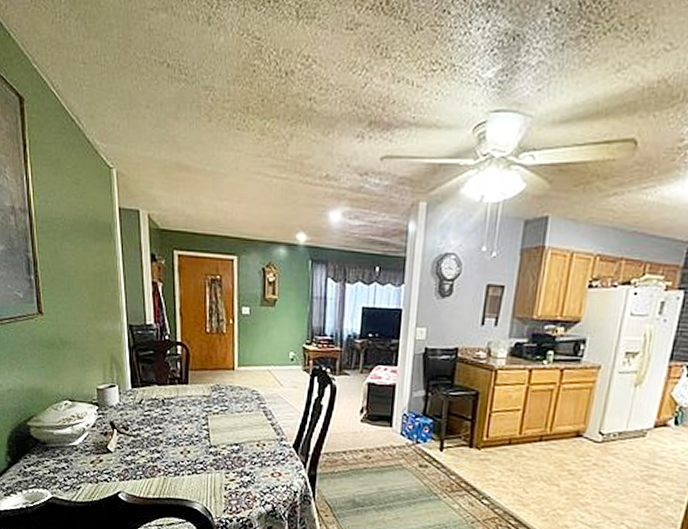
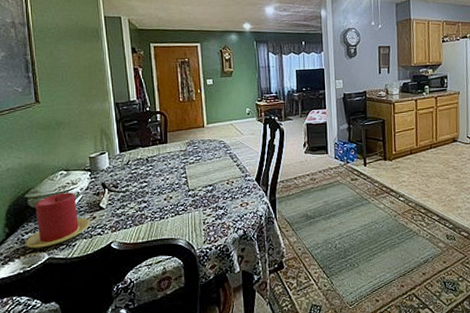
candle: none [27,426,97,485] -> present [25,192,91,249]

